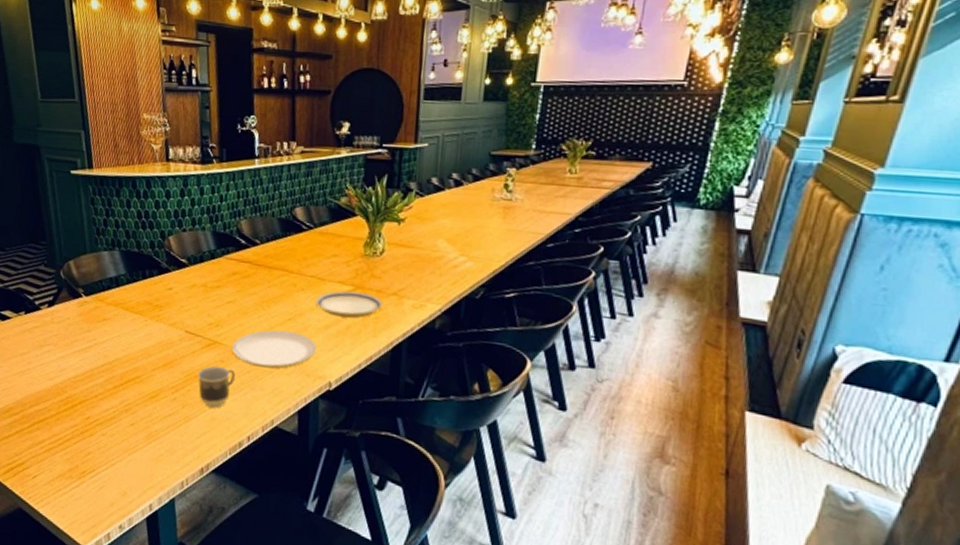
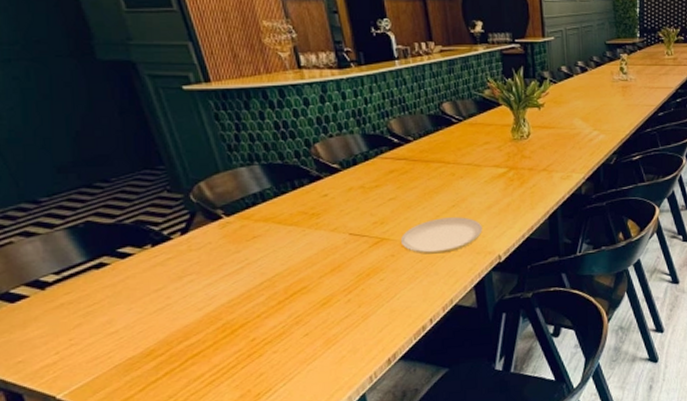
cup: present [197,365,236,408] -> none [368,260,408,301]
plate: present [315,290,383,318] -> none [475,172,535,197]

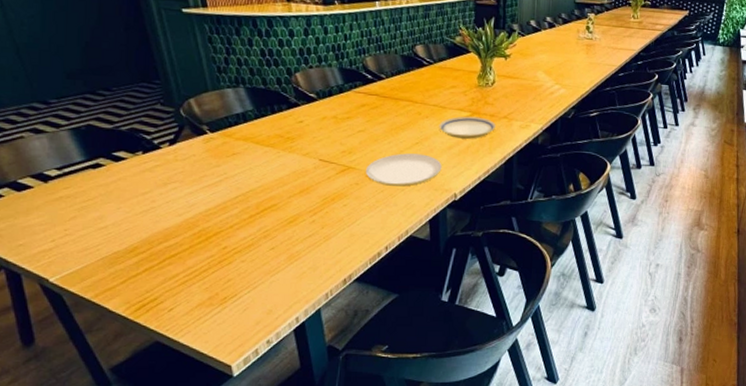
plate: none [475,172,535,197] -> present [439,116,496,139]

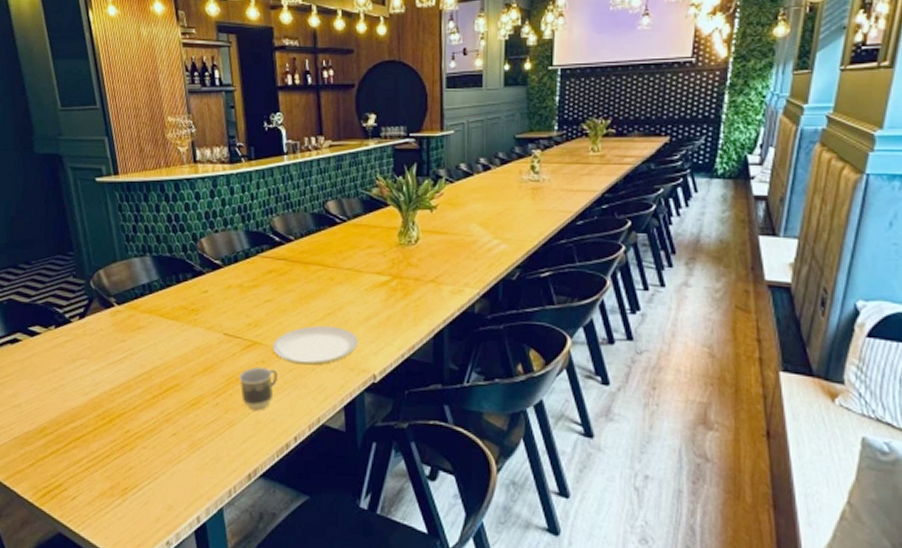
cup: none [333,188,370,226] -> present [238,366,278,410]
plate: present [439,116,496,139] -> none [354,280,421,308]

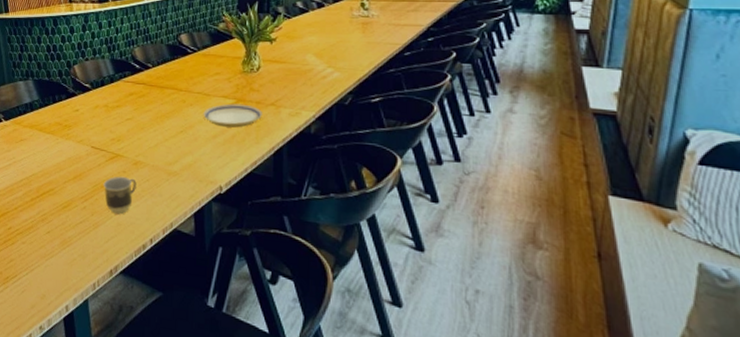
plate: present [273,326,358,365] -> none [133,141,207,176]
plate: none [354,280,421,308] -> present [203,103,262,128]

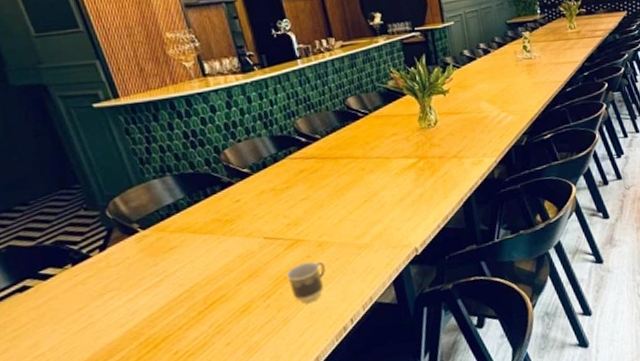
plate: present [203,103,262,128] -> none [386,161,446,188]

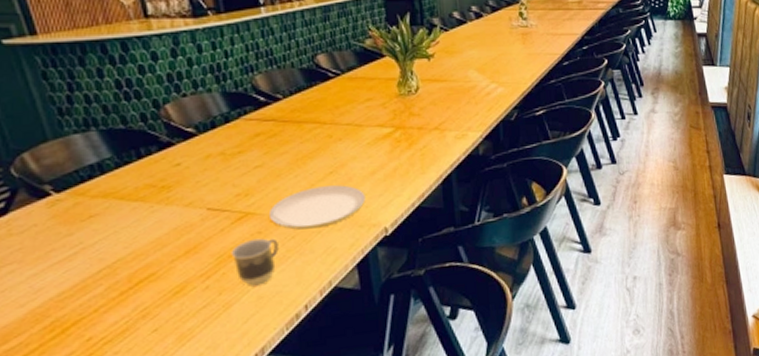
plate: none [316,211,397,253] -> present [270,185,366,230]

